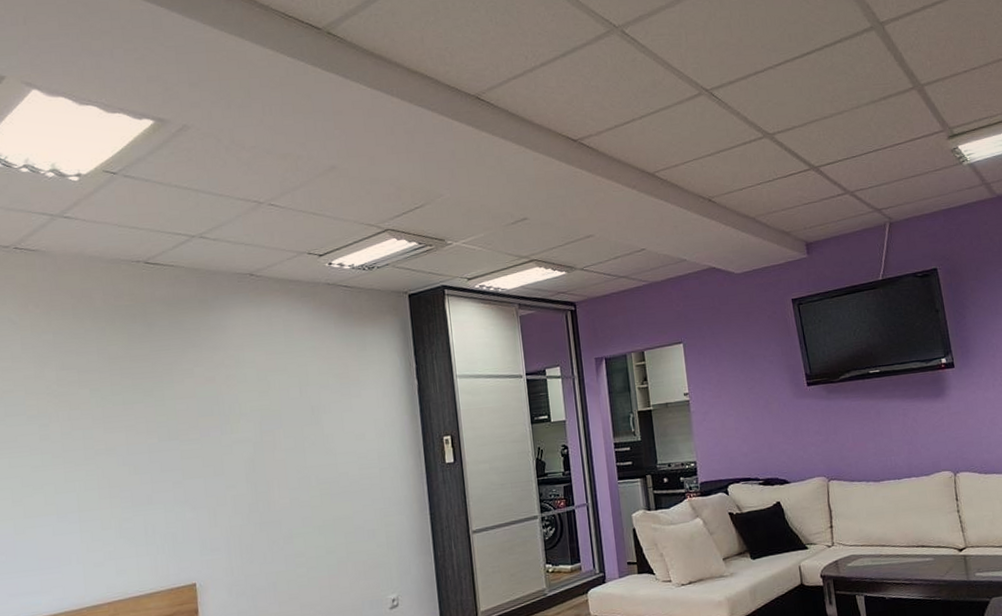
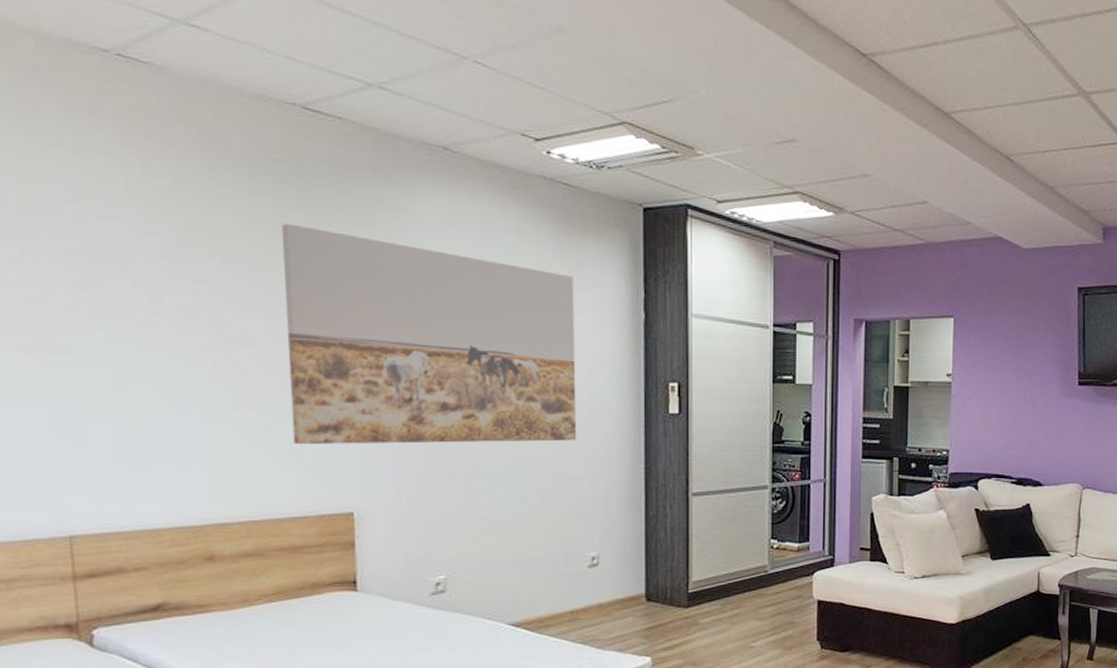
wall art: none [133,353,371,532] -> present [282,223,577,445]

